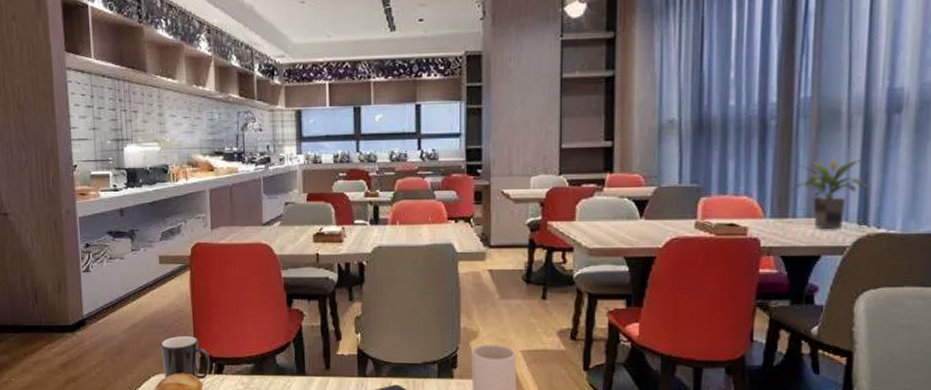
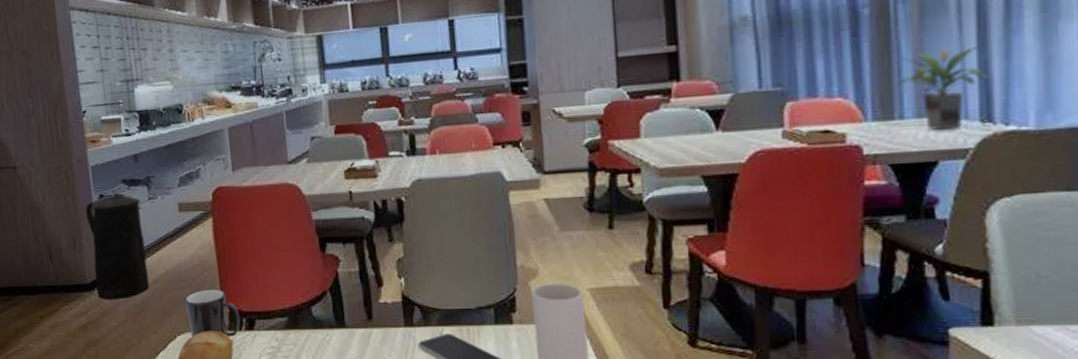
trash can: none [72,243,128,341] -> present [86,193,149,300]

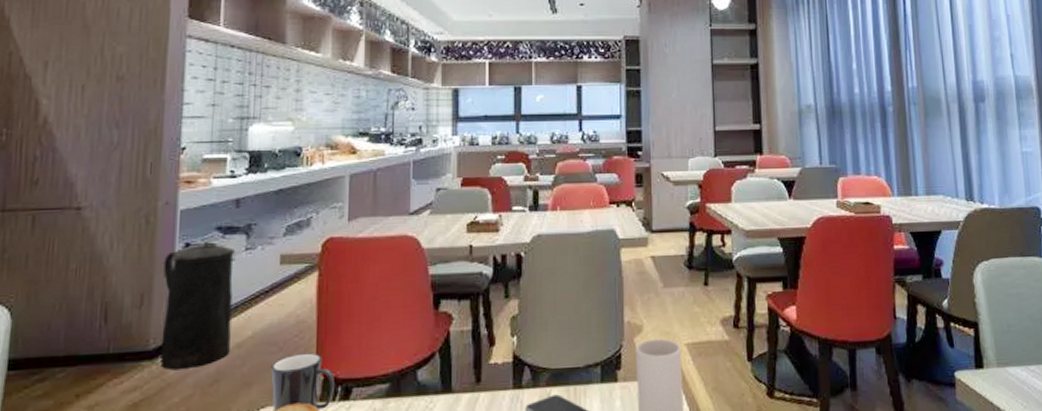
potted plant: present [893,44,992,131] -> none [910,141,971,206]

